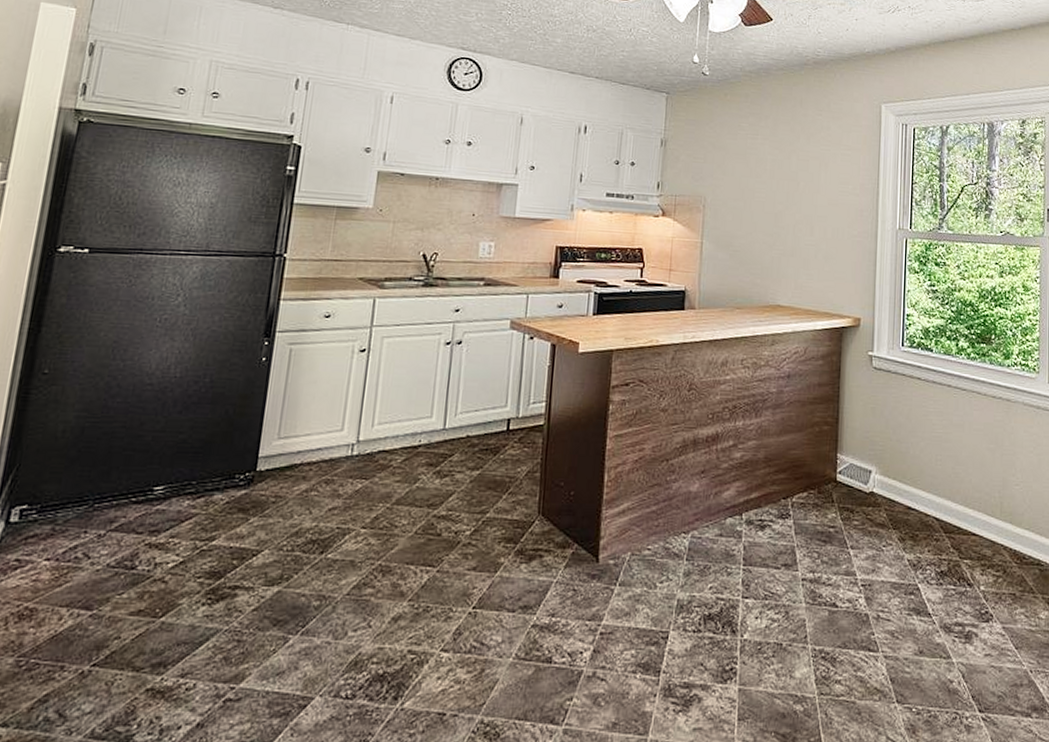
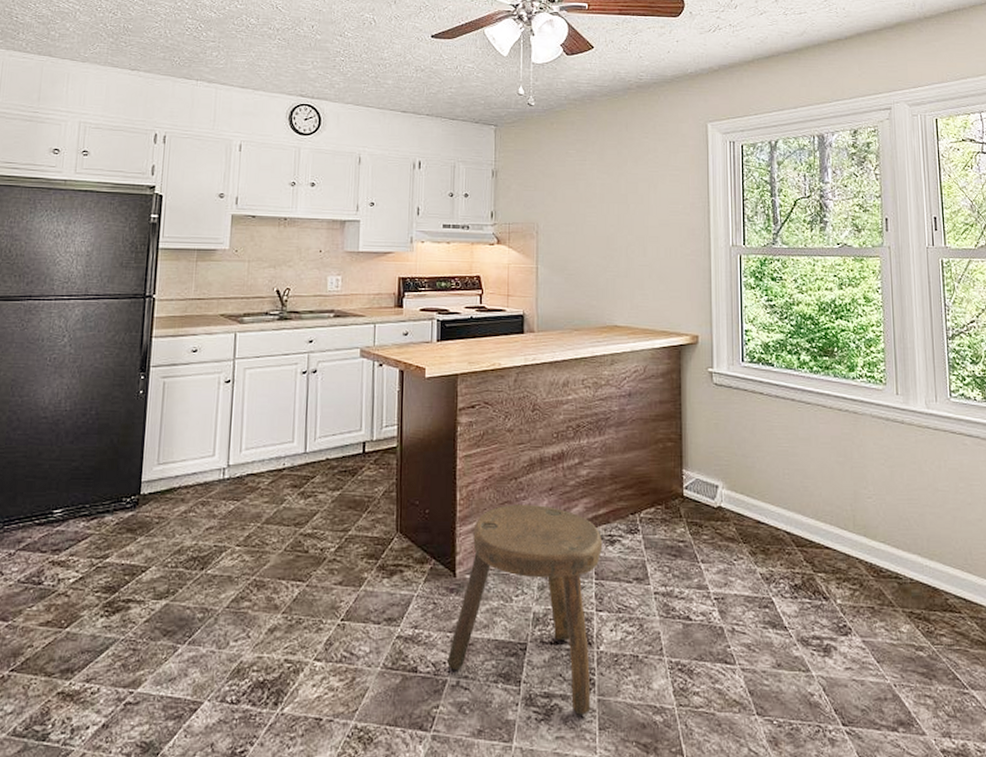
stool: none [584,487,753,705] -> present [447,505,603,715]

